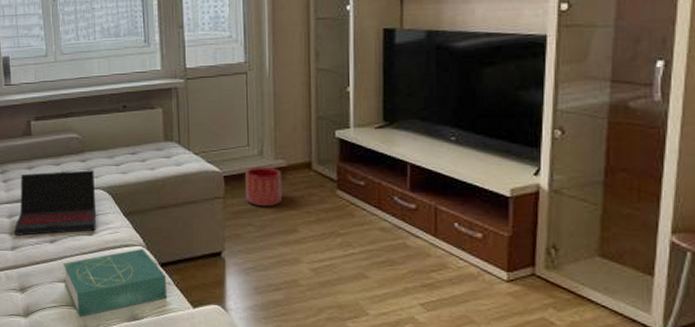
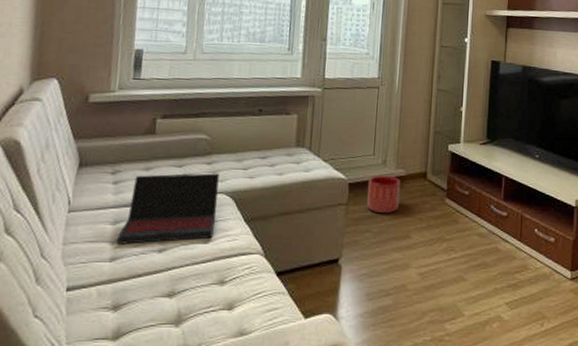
book: present [63,249,168,317] -> none [168,257,281,336]

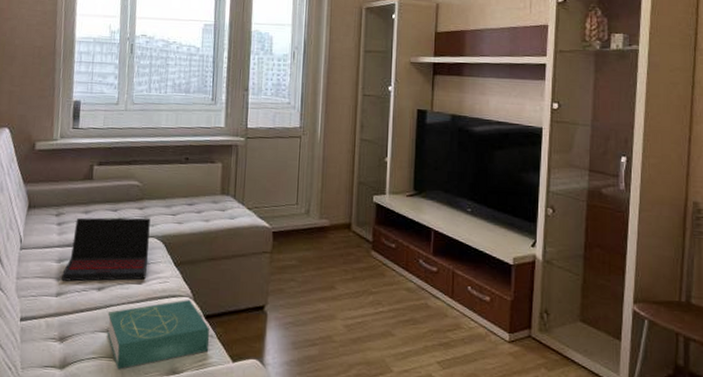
book: none [168,257,281,336] -> present [107,300,210,370]
planter: present [367,175,400,214] -> none [291,224,324,264]

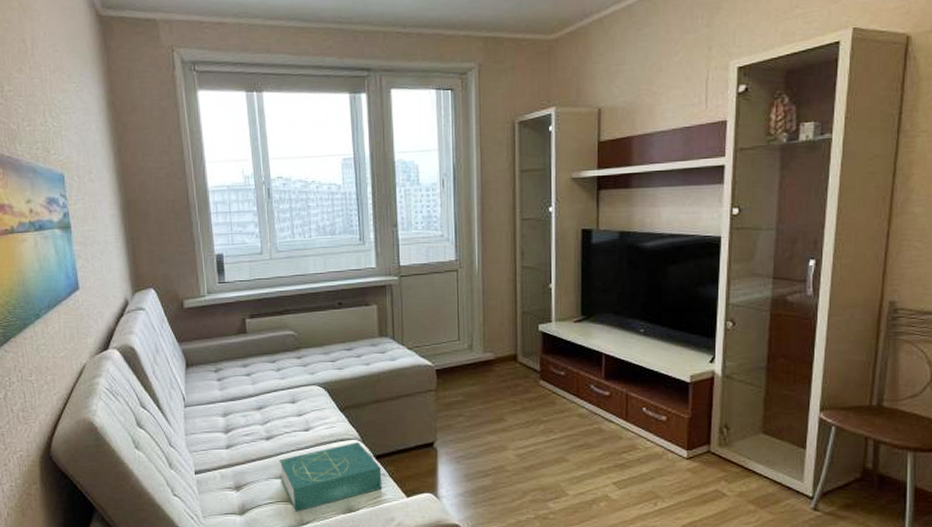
laptop: present [62,217,151,282] -> none [229,366,313,434]

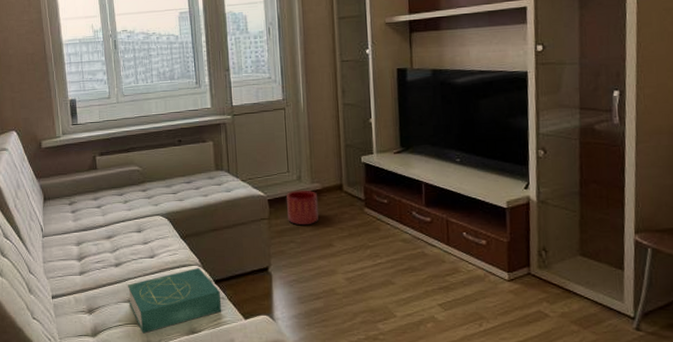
planter: none [456,359,490,398] -> present [287,190,318,226]

